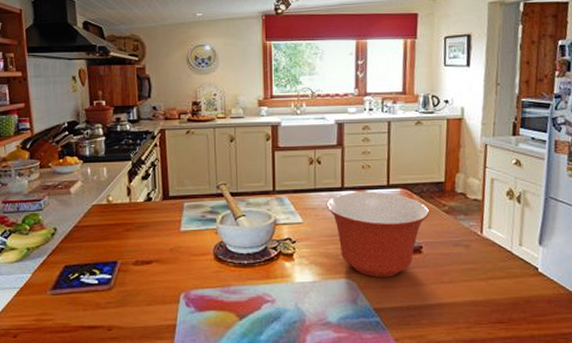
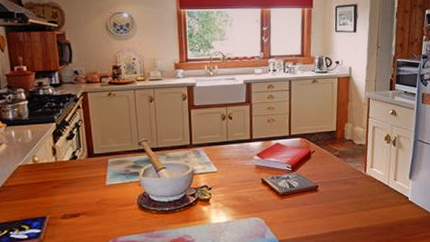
mixing bowl: present [326,191,430,277] -> none [237,141,325,214]

